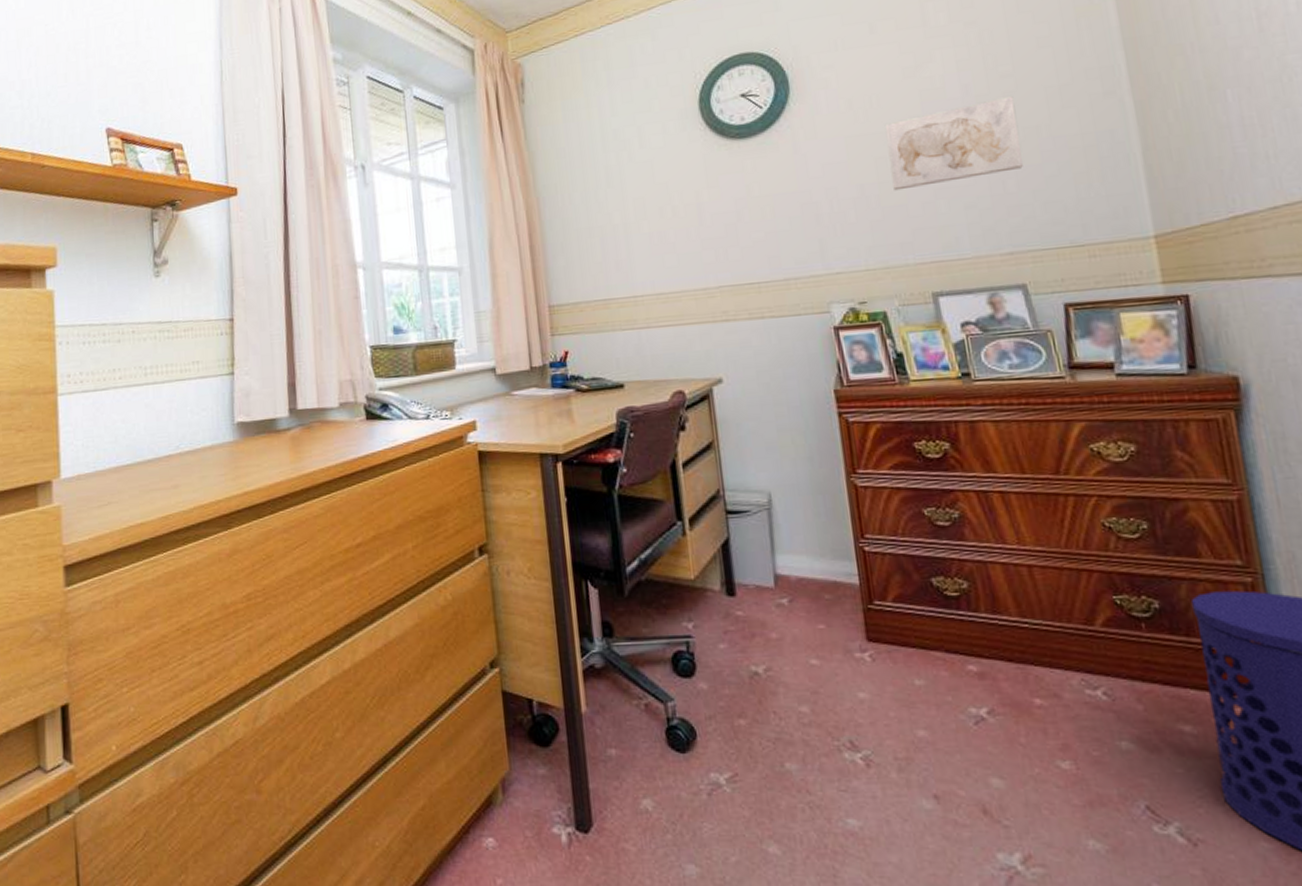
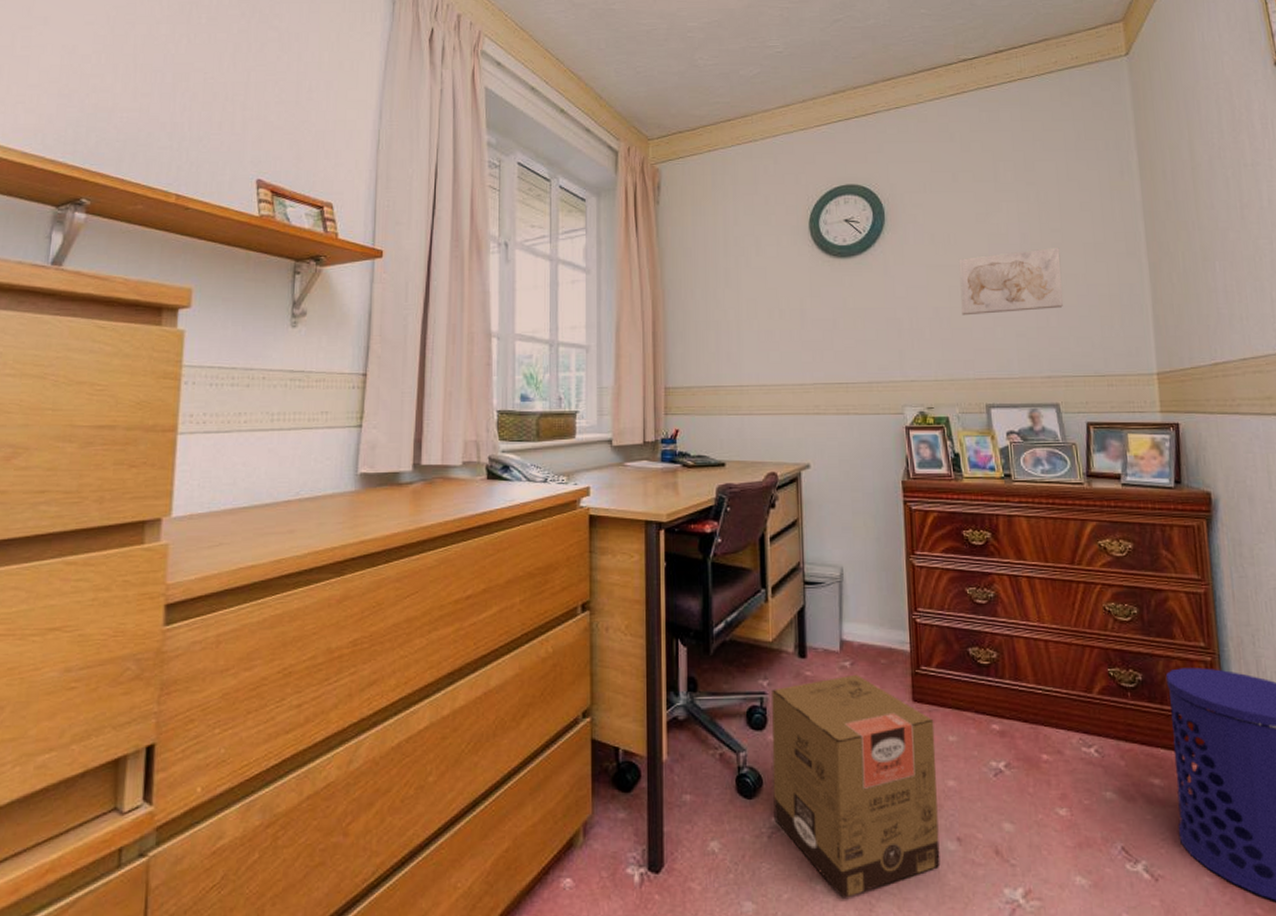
cardboard box: none [698,612,915,862] -> present [772,674,941,898]

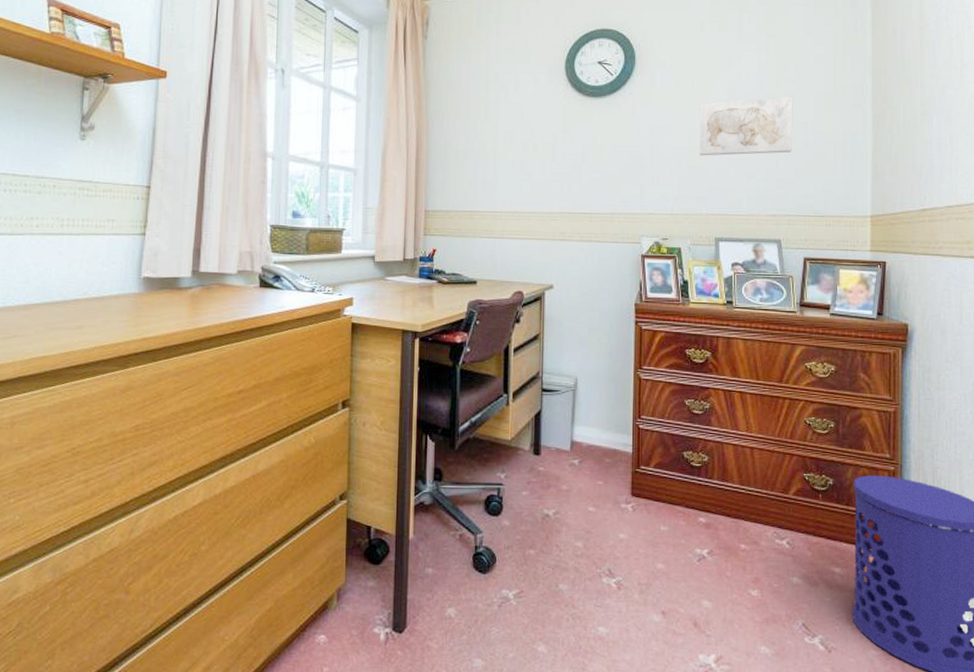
cardboard box: present [772,674,941,898] -> none [504,471,649,659]

